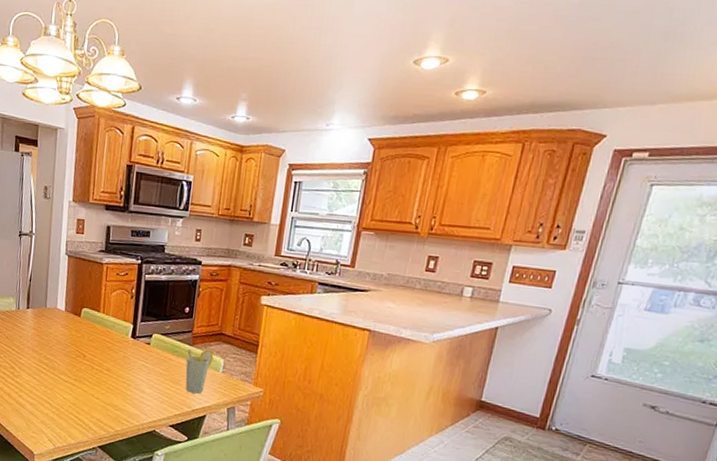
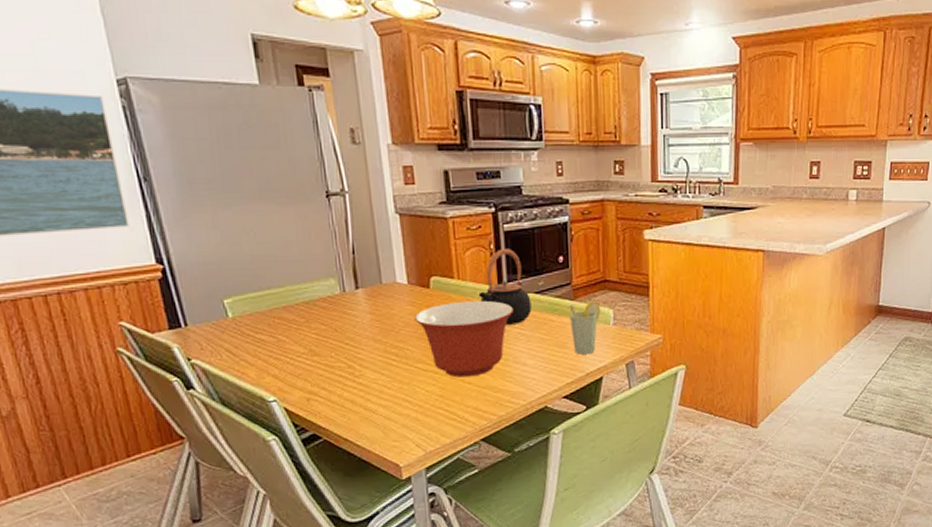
mixing bowl: none [65,331,142,394] -> present [415,300,513,378]
teapot: none [116,294,157,358] -> present [478,249,532,325]

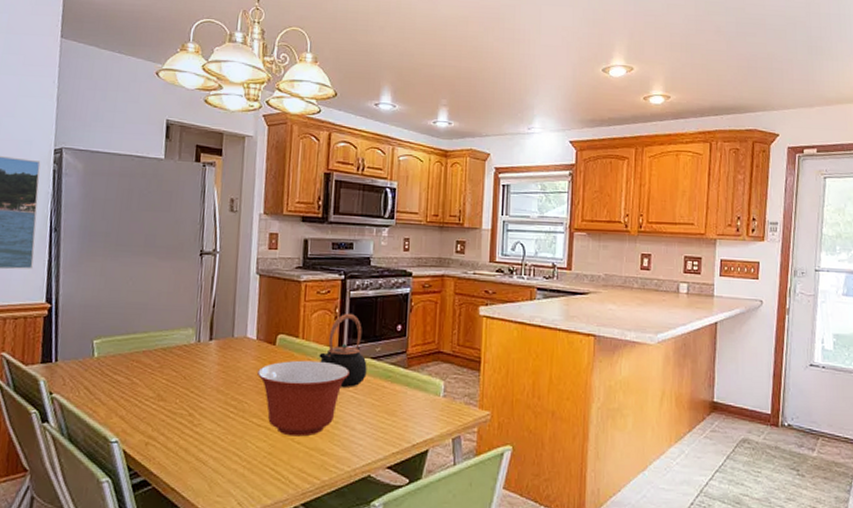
cup: present [569,301,601,355] -> none [401,371,433,425]

